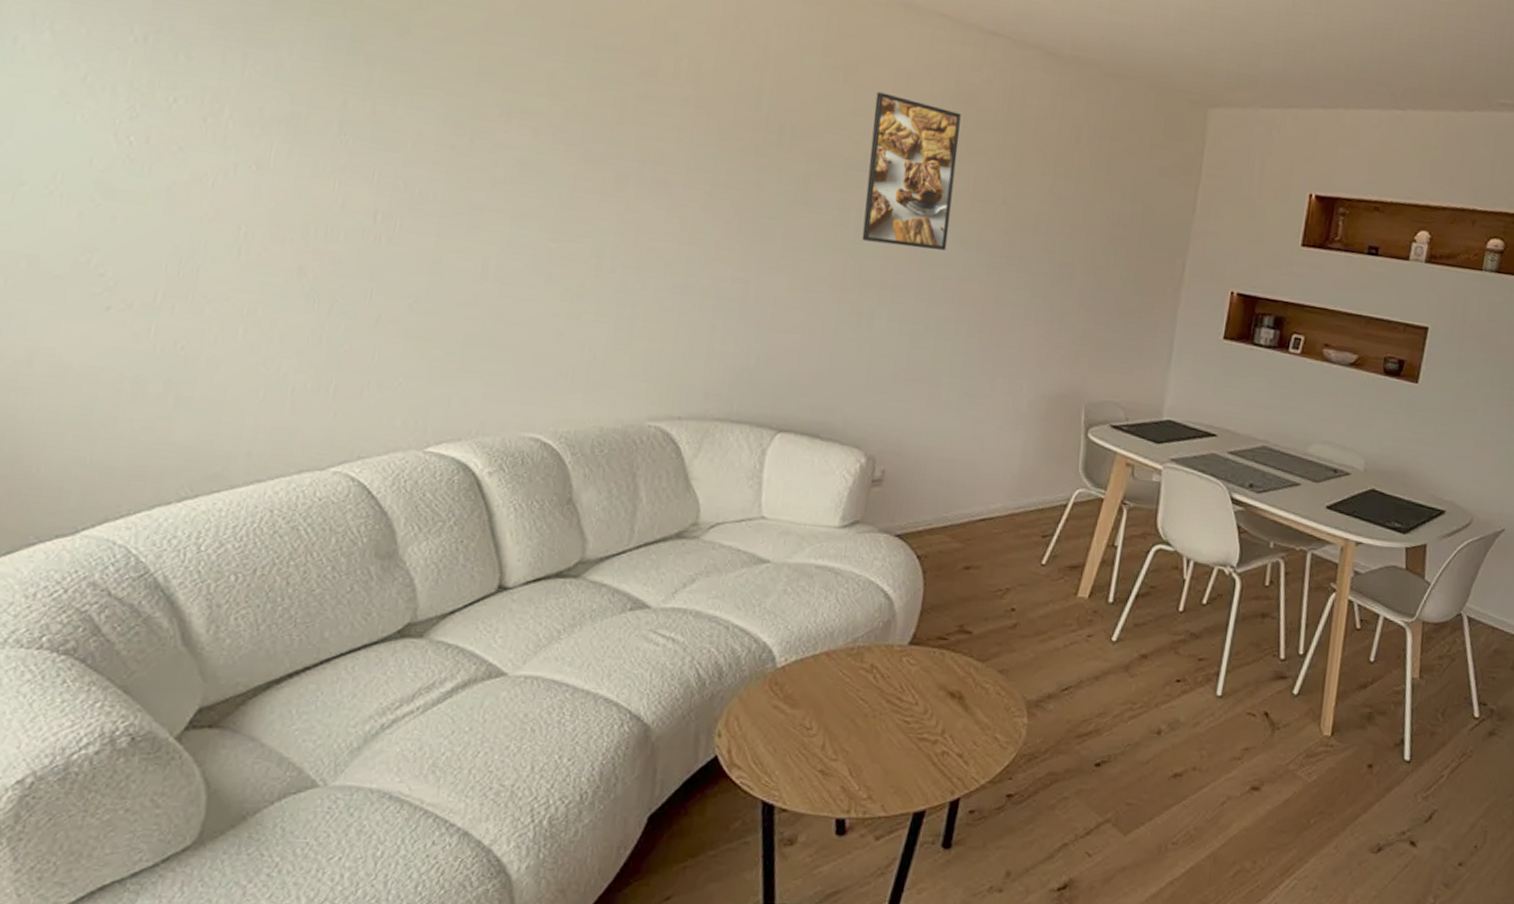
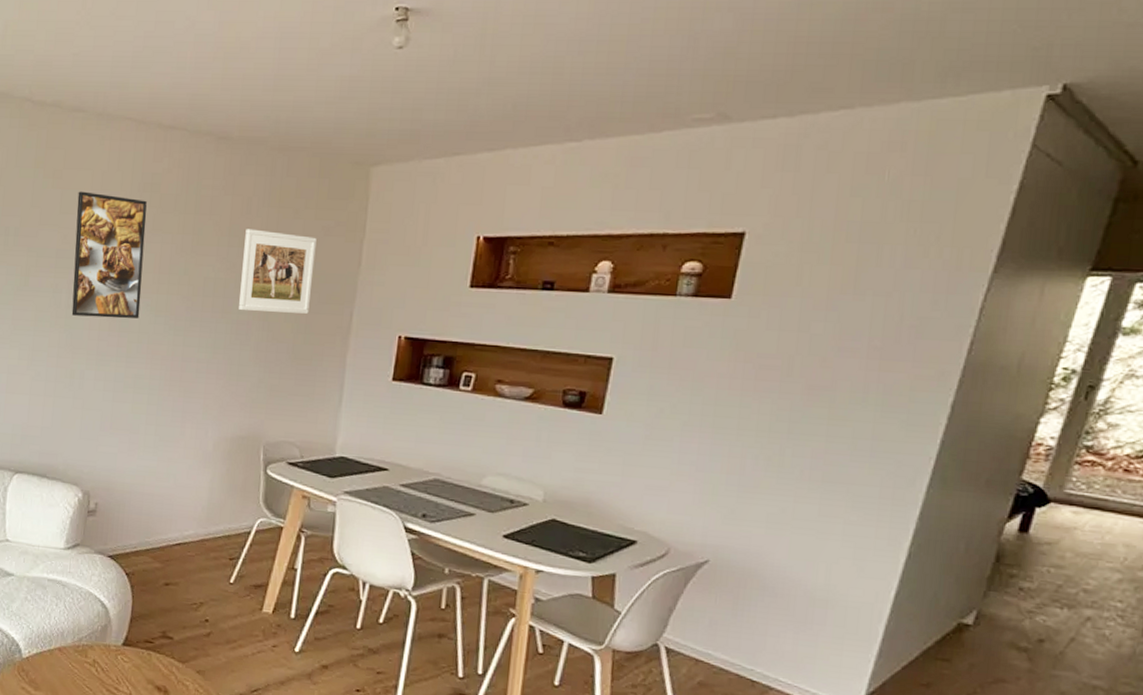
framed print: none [1062,159,1150,260] -> present [238,229,317,314]

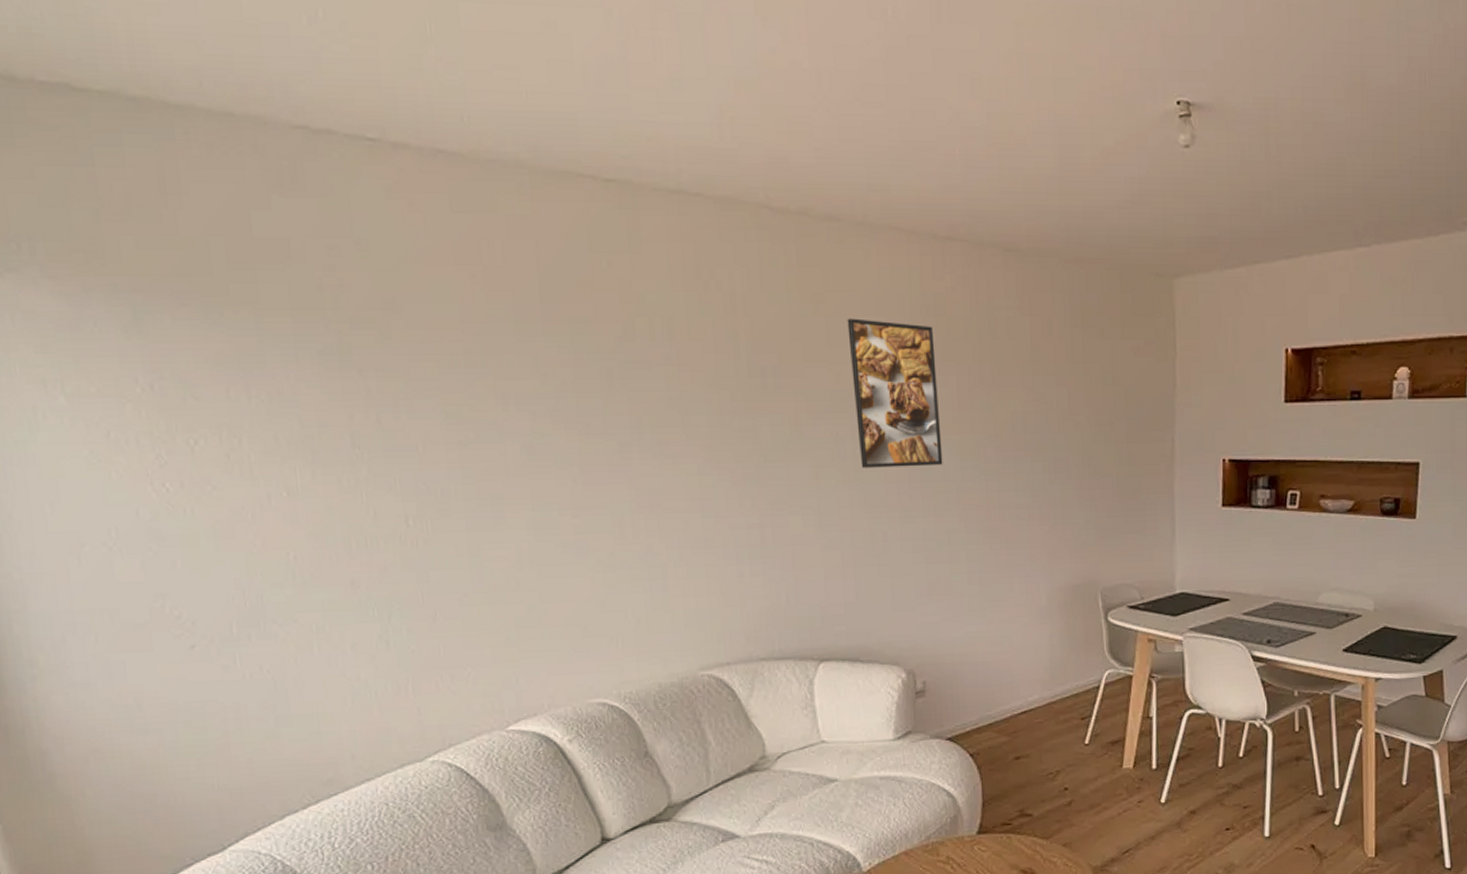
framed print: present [238,229,317,314] -> none [1050,353,1129,446]

